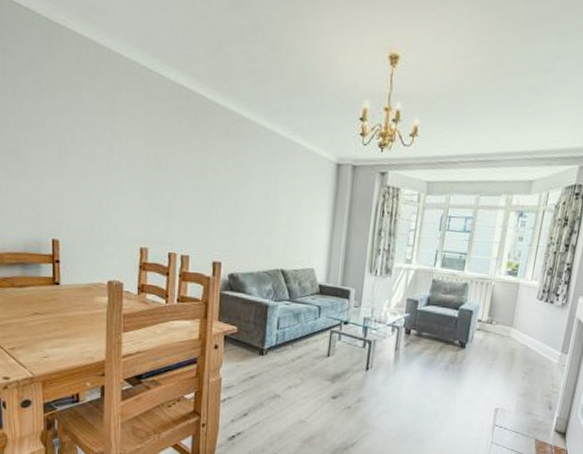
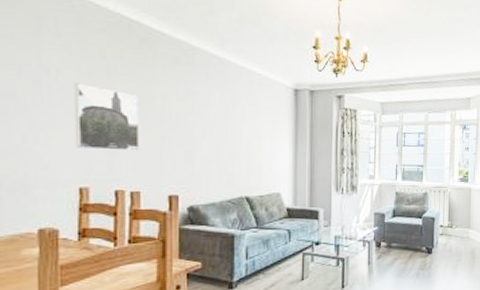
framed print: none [138,151,192,218] -> present [74,83,139,151]

